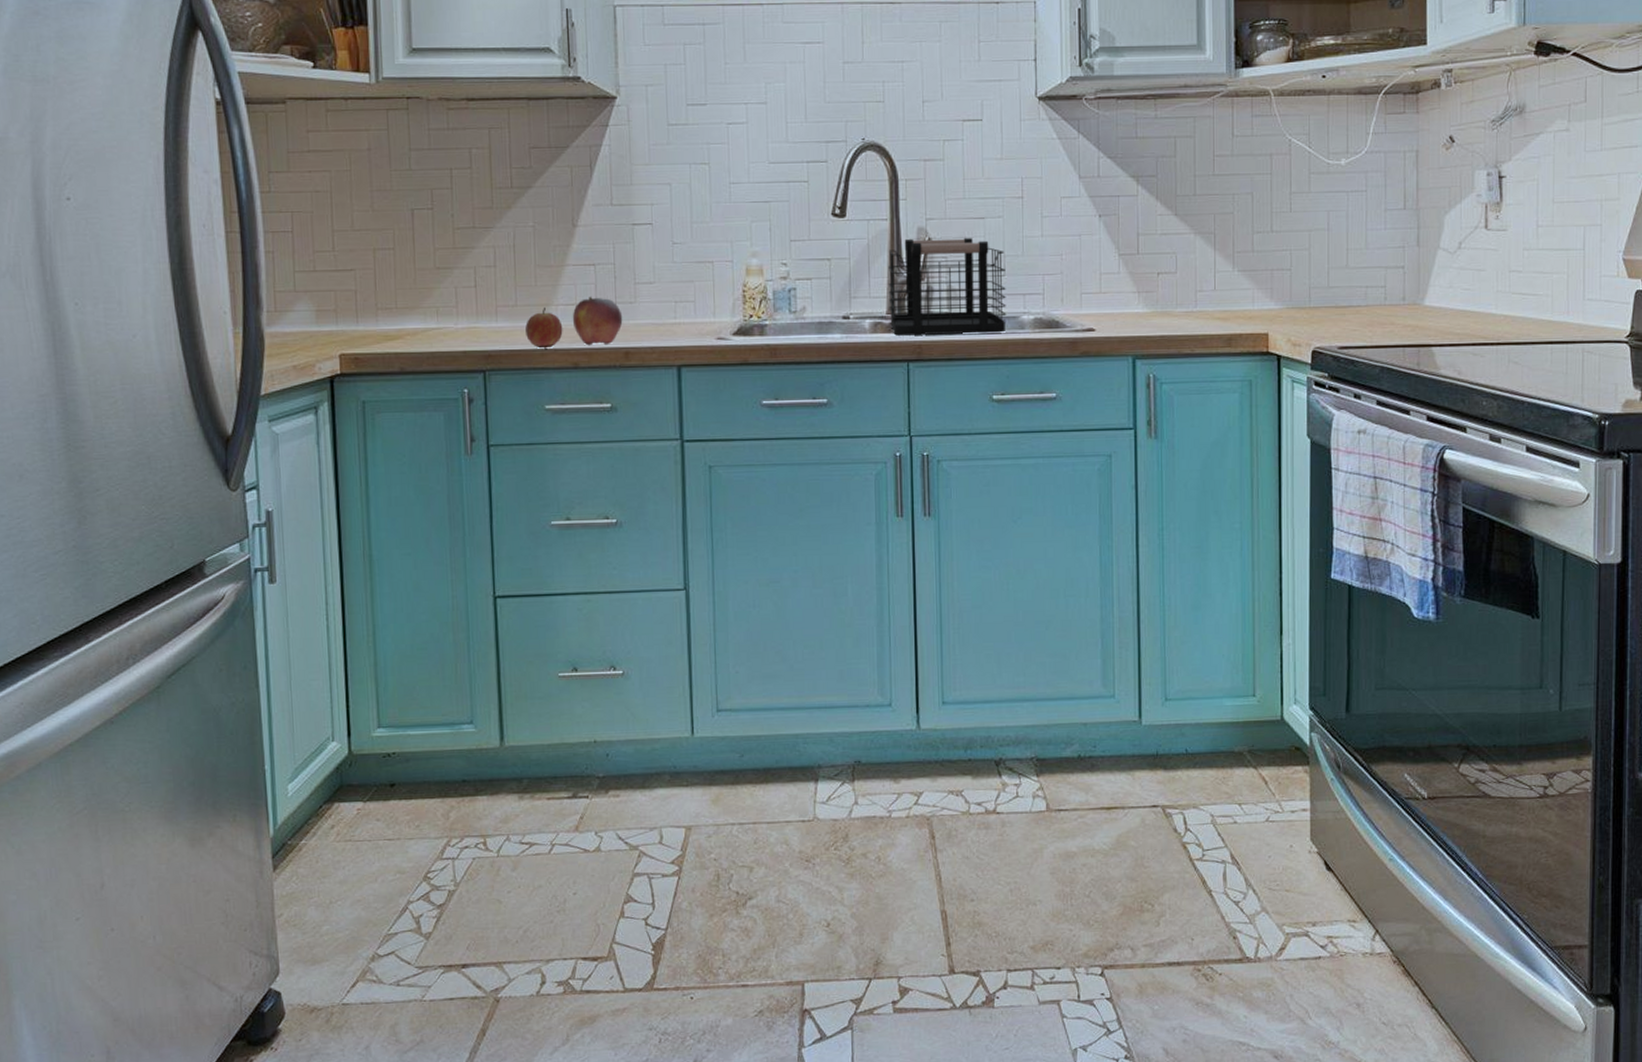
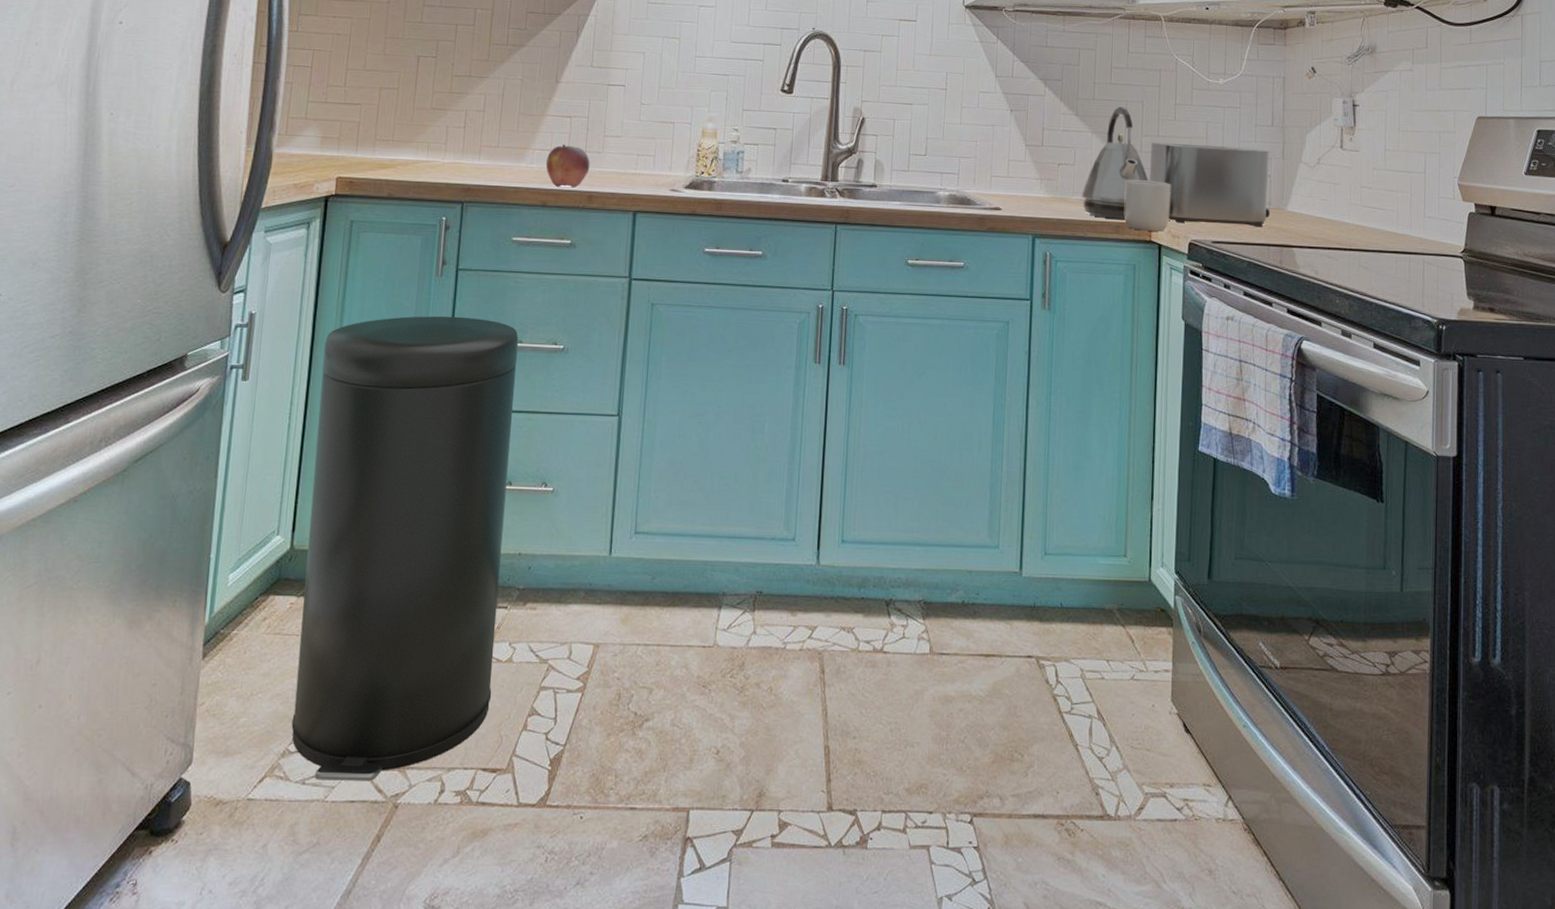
pedal bin: none [352,496,583,981] -> present [291,316,519,781]
fruit: present [525,306,563,349] -> none [503,150,537,187]
dish rack: present [888,238,1006,336] -> none [823,116,927,205]
kettle: none [1185,201,1263,332] -> present [1081,106,1149,220]
mug: none [1237,284,1289,341] -> present [1124,180,1171,232]
toaster: none [1263,236,1404,328] -> present [1149,142,1270,227]

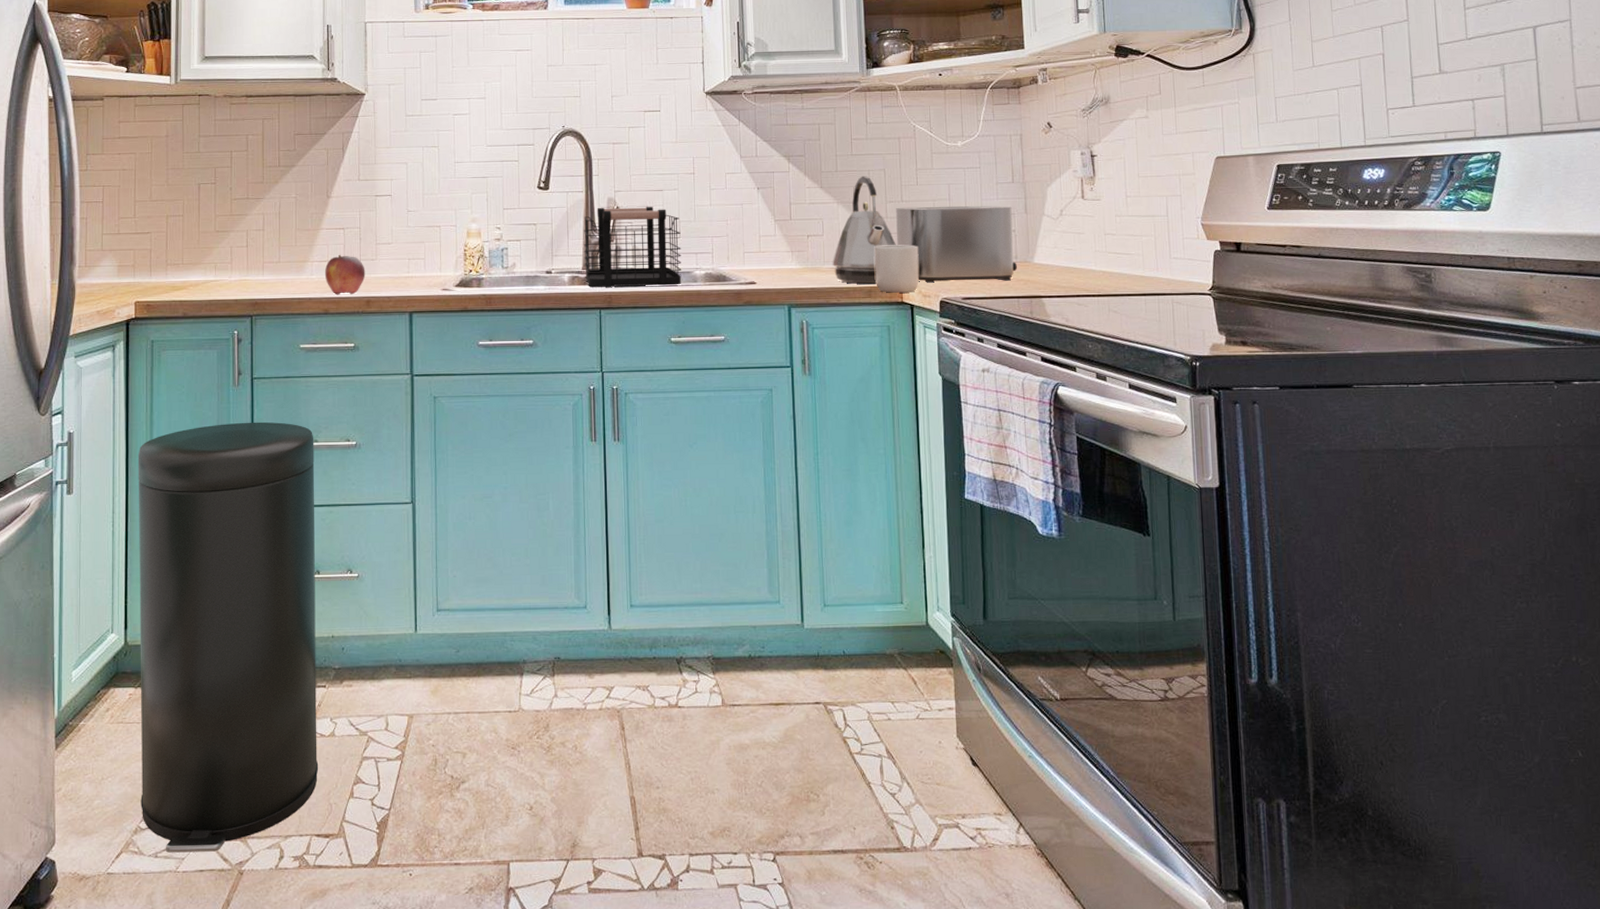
dish rack: none [823,116,927,205] -> present [584,207,682,288]

